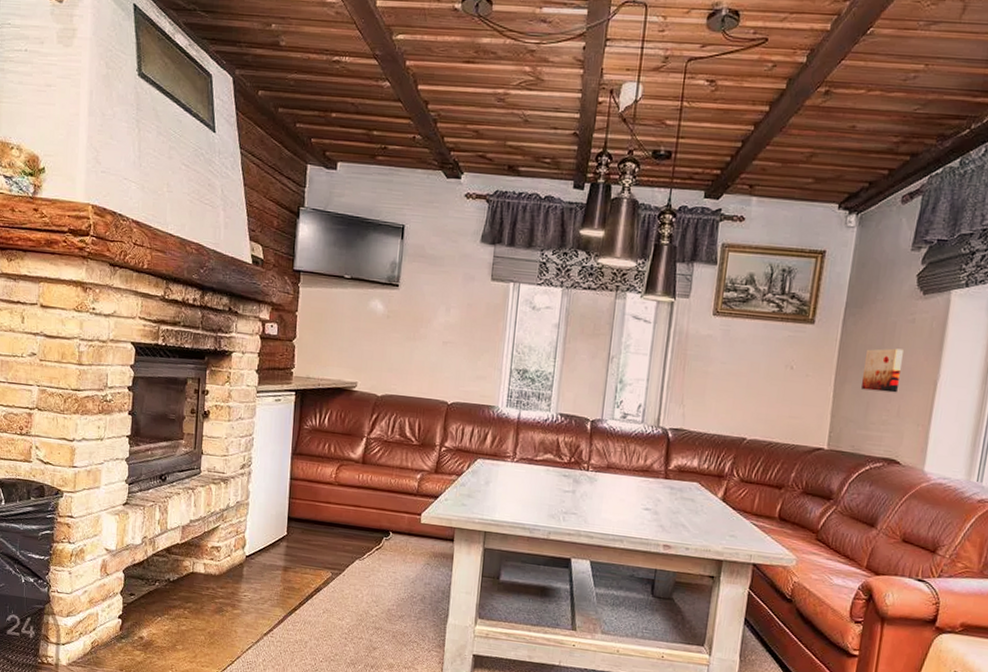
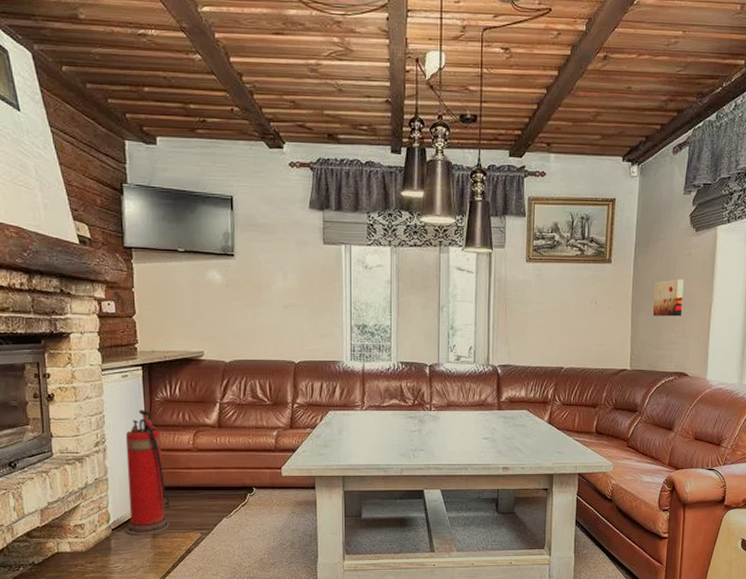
fire extinguisher: none [259,436,305,567] -> present [125,410,170,535]

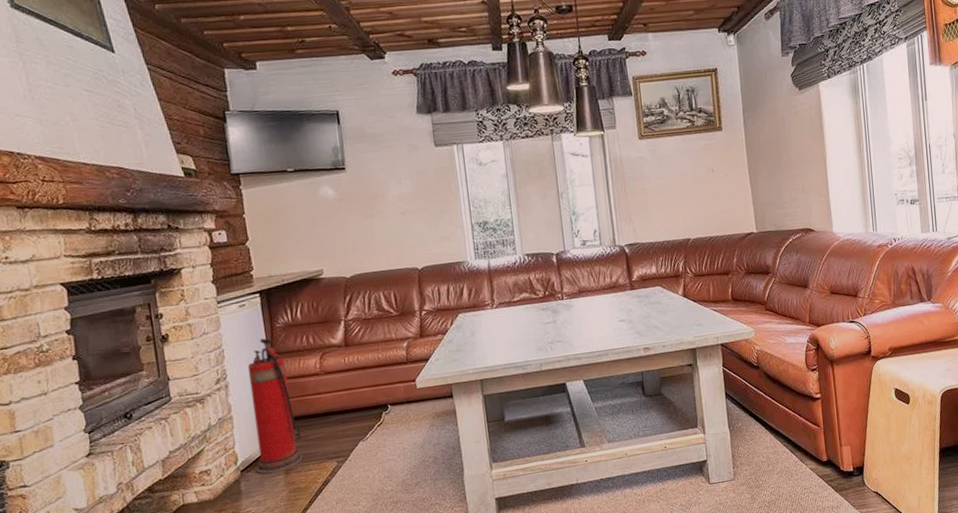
wall art: present [653,279,684,317] -> none [768,137,798,177]

